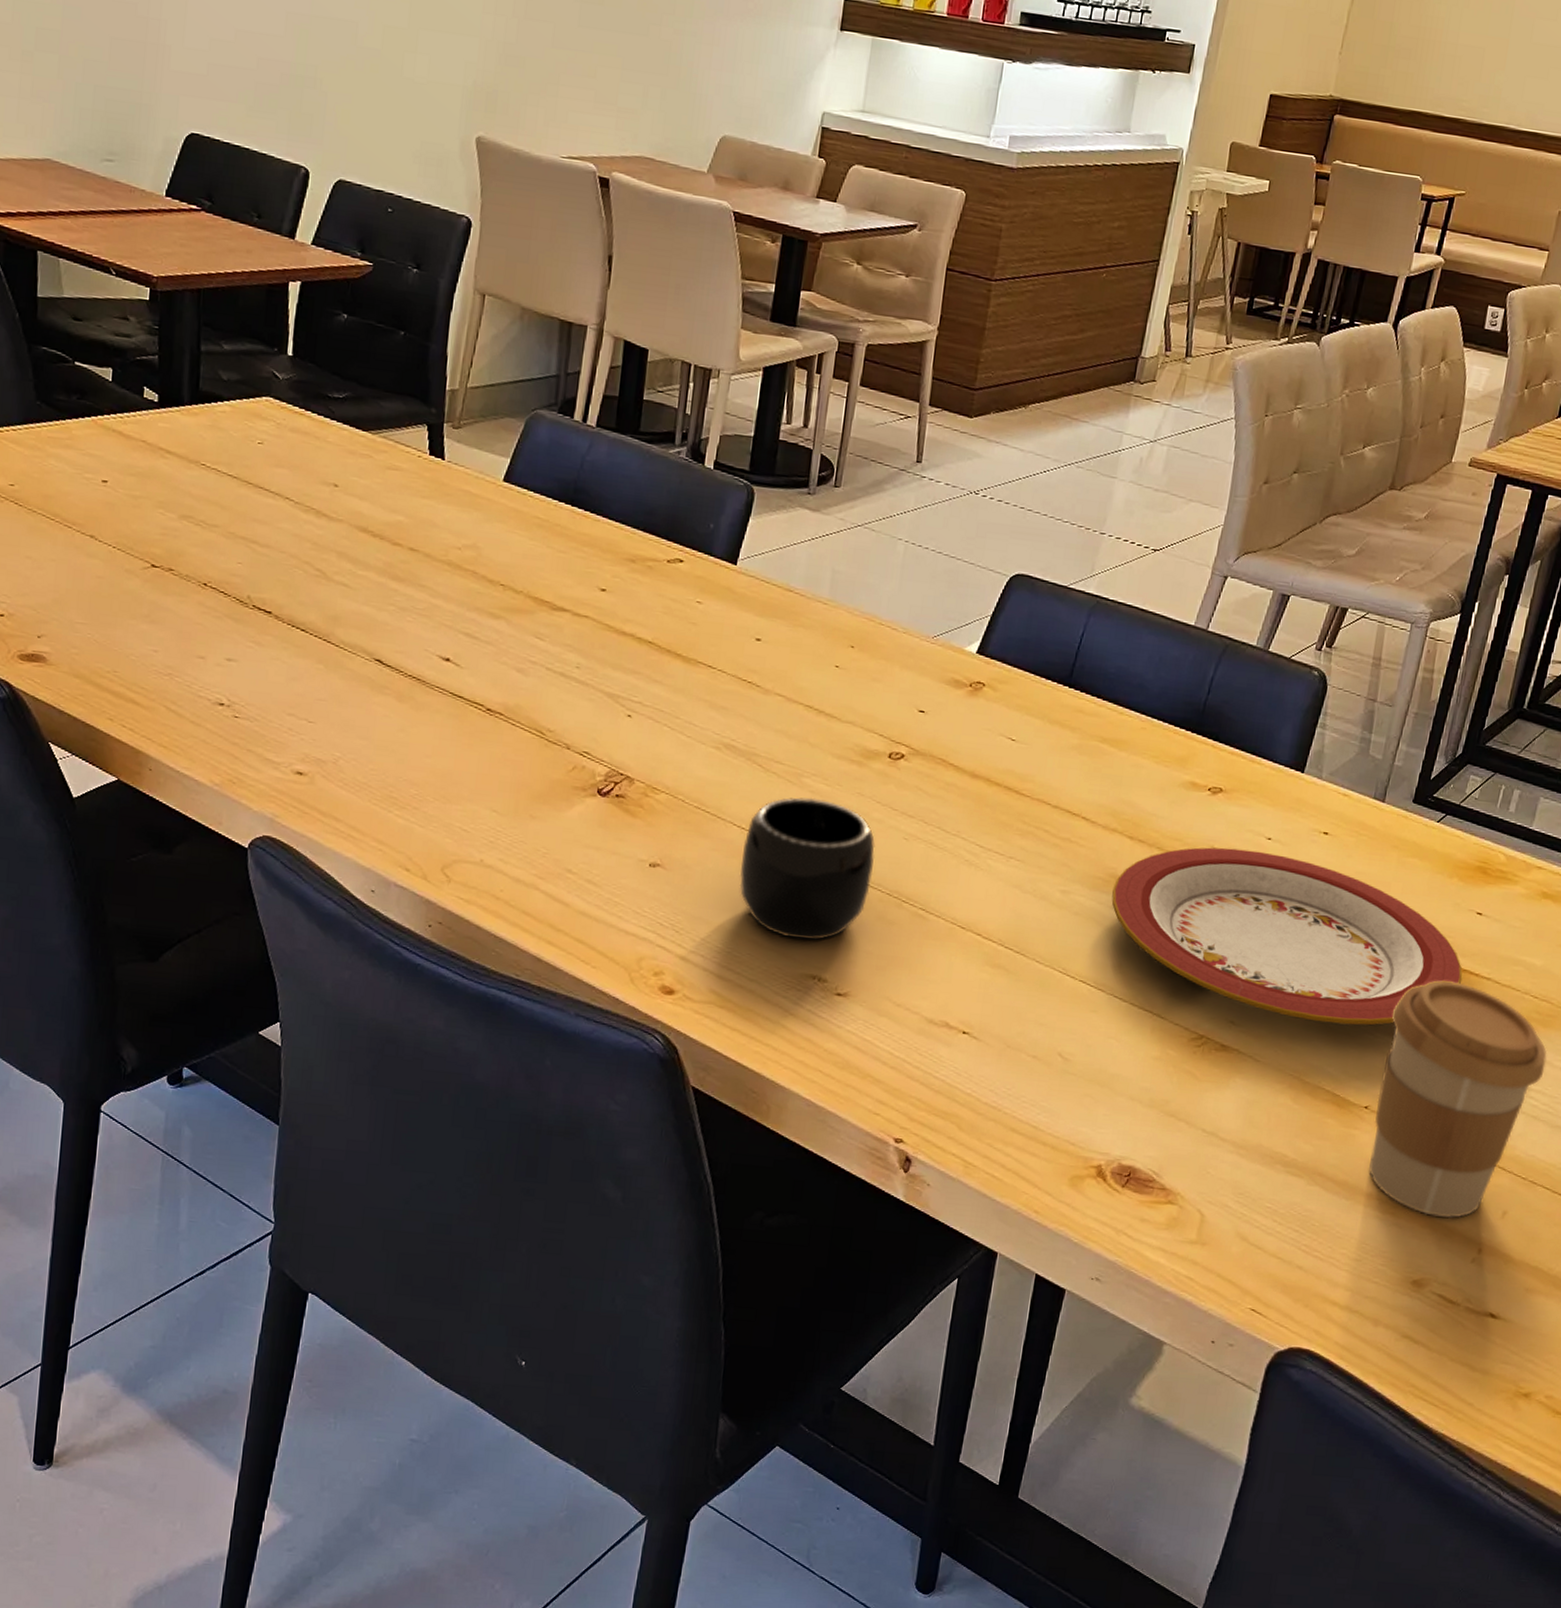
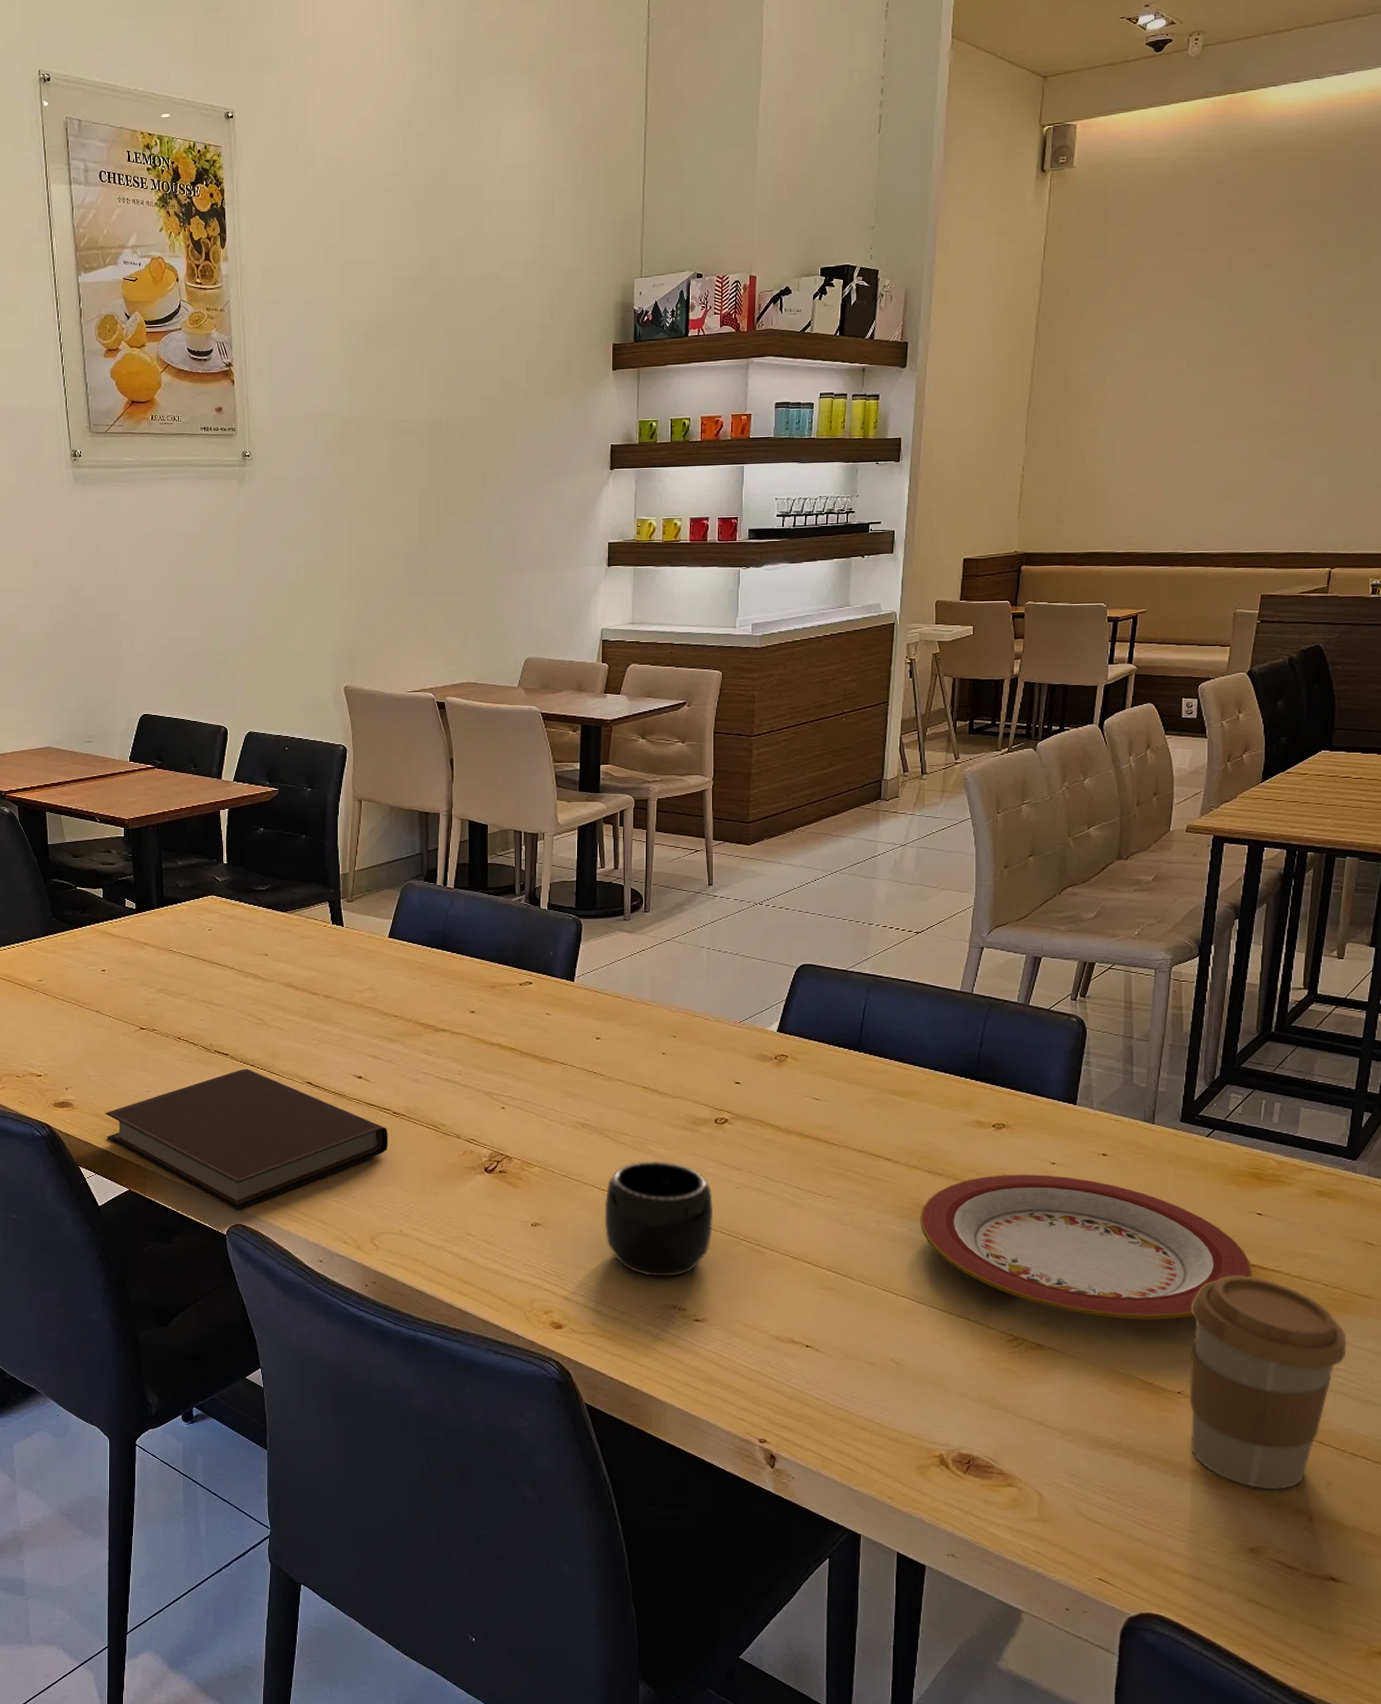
notebook: none [92,633,478,818] -> present [105,1068,388,1210]

